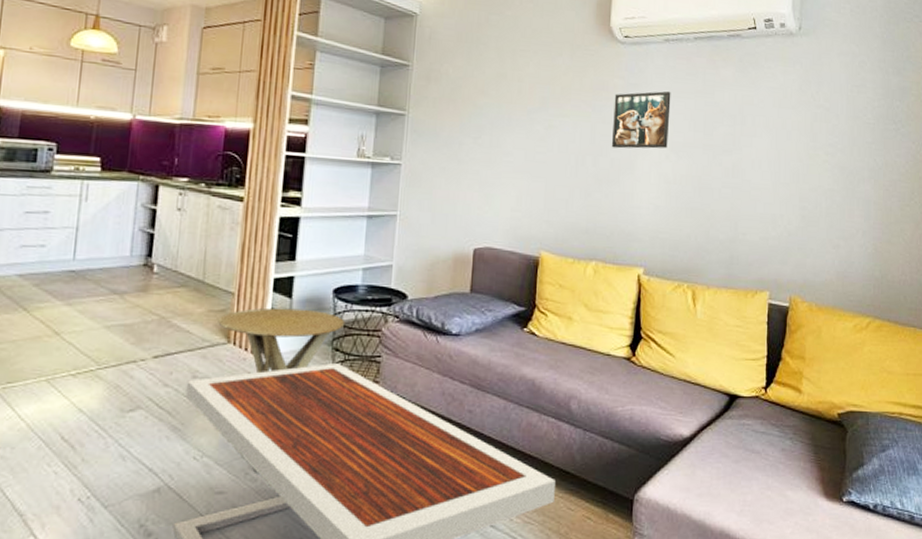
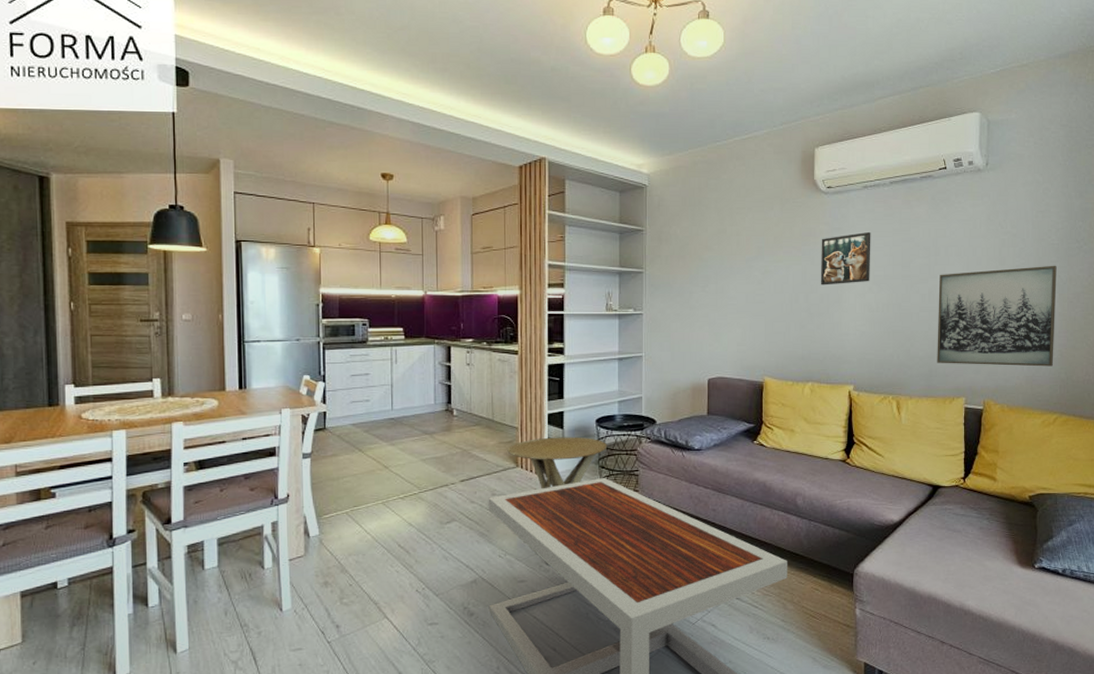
wall art: none [739,146,872,262] -> present [937,265,1057,367]

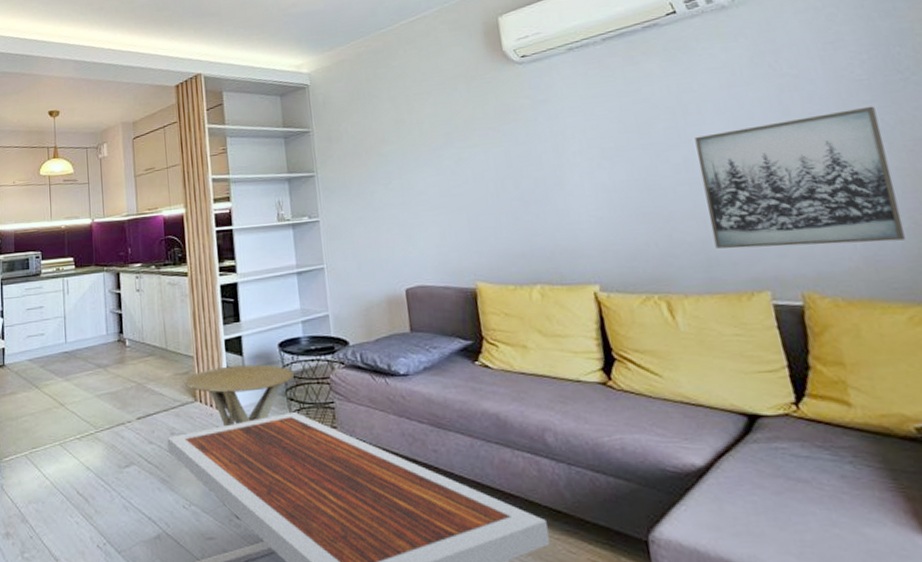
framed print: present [821,231,871,285] -> none [523,98,598,168]

